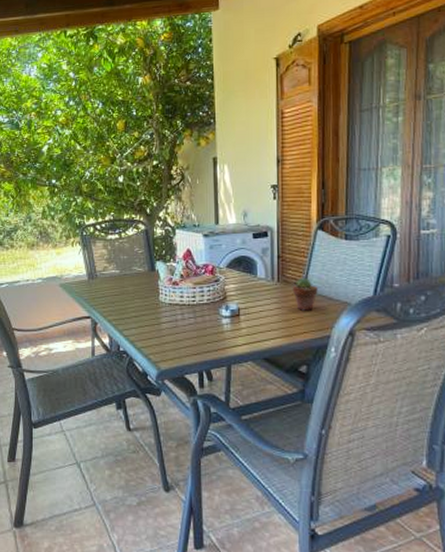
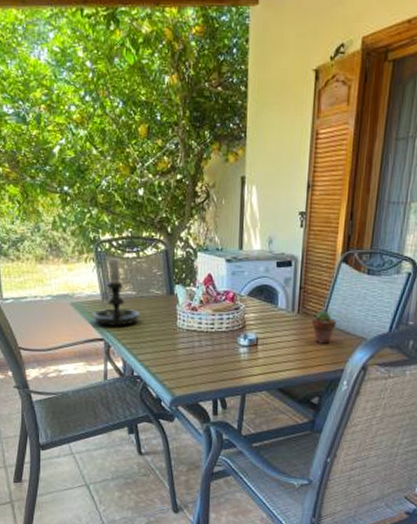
candle holder: none [80,236,124,304] -> present [93,253,141,326]

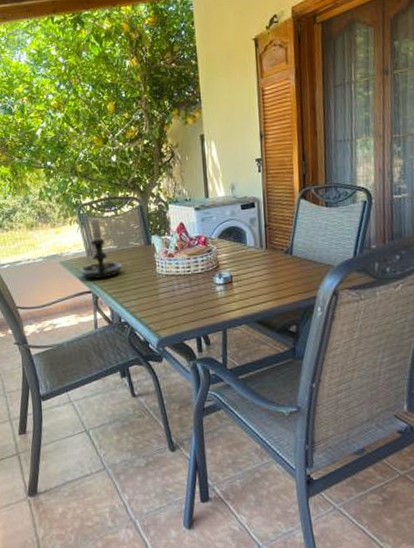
potted succulent: present [312,310,336,344] -> none [280,243,303,275]

